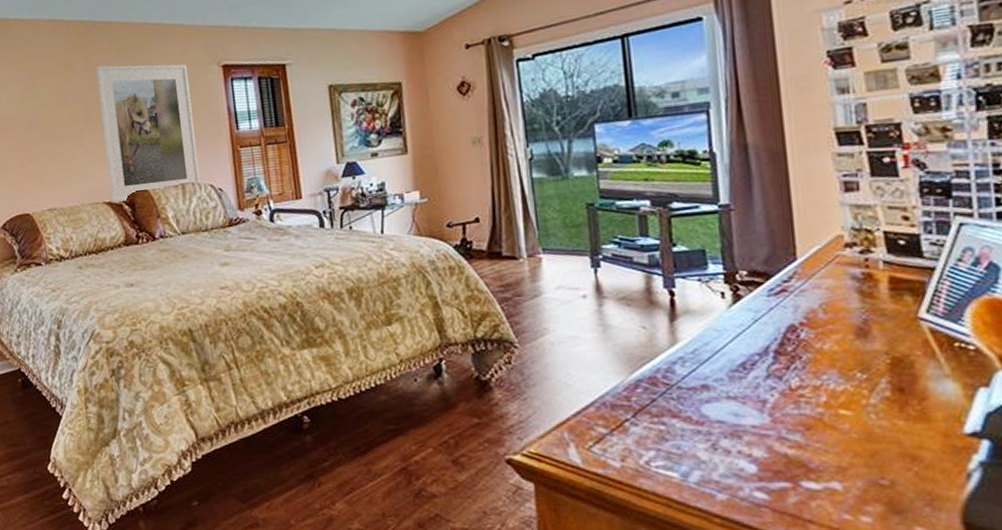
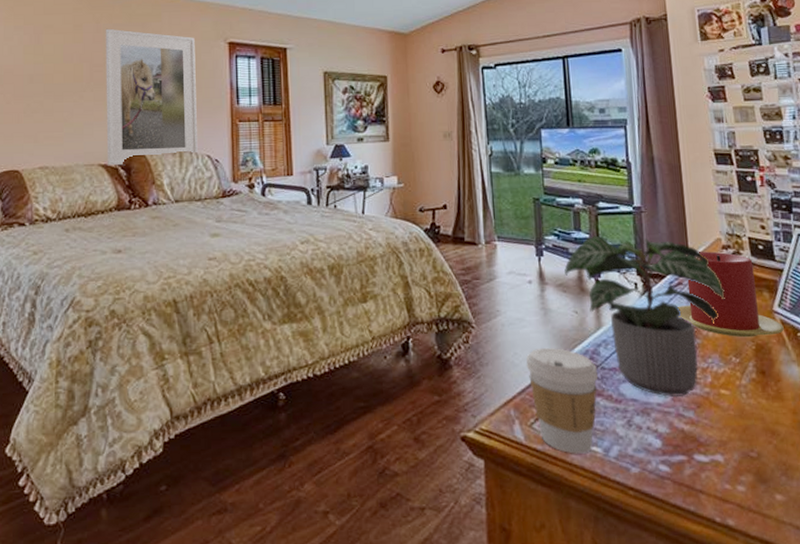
coffee cup: none [581,366,674,479] -> present [526,347,599,454]
potted plant: none [628,241,848,419] -> present [564,235,725,398]
candle: none [780,251,934,350] -> present [677,251,784,338]

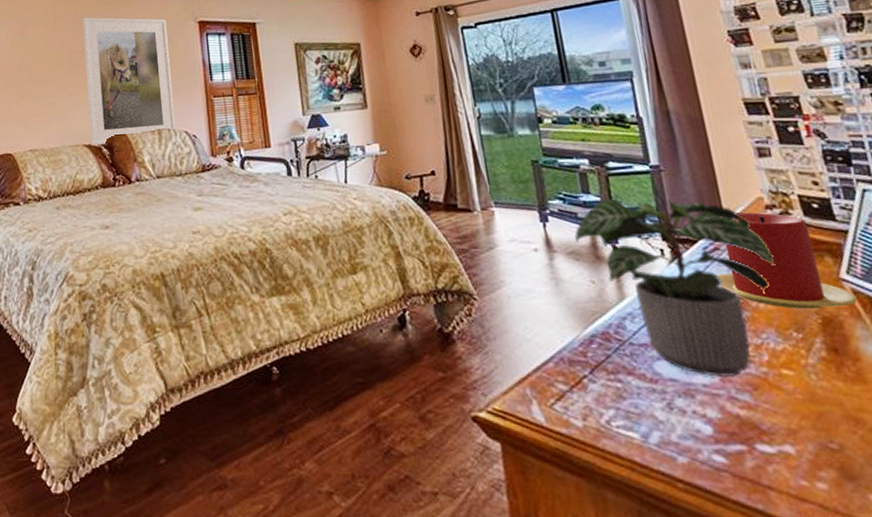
coffee cup: present [526,347,599,454] -> none [539,320,628,439]

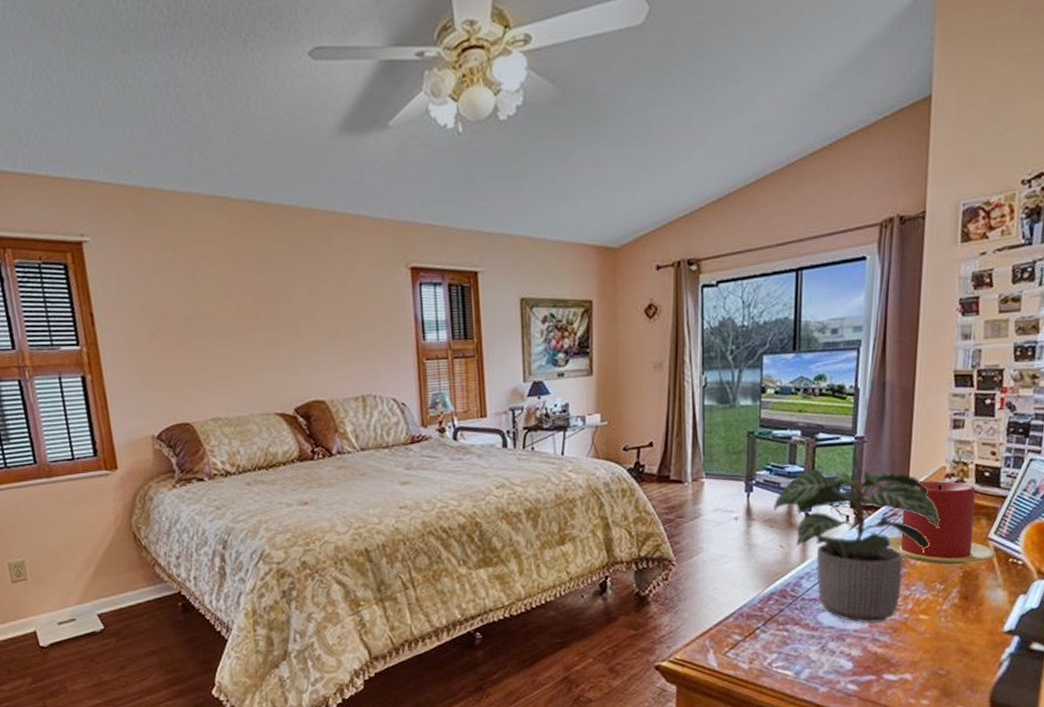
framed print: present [82,17,175,146] -> none [268,256,382,415]

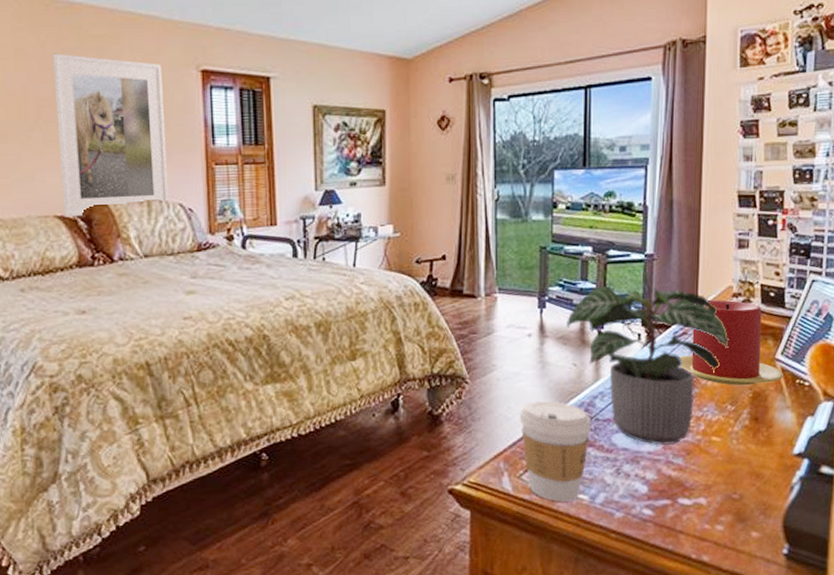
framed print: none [268,256,382,415] -> present [52,53,168,218]
coffee cup: none [725,581,798,678] -> present [519,400,592,502]

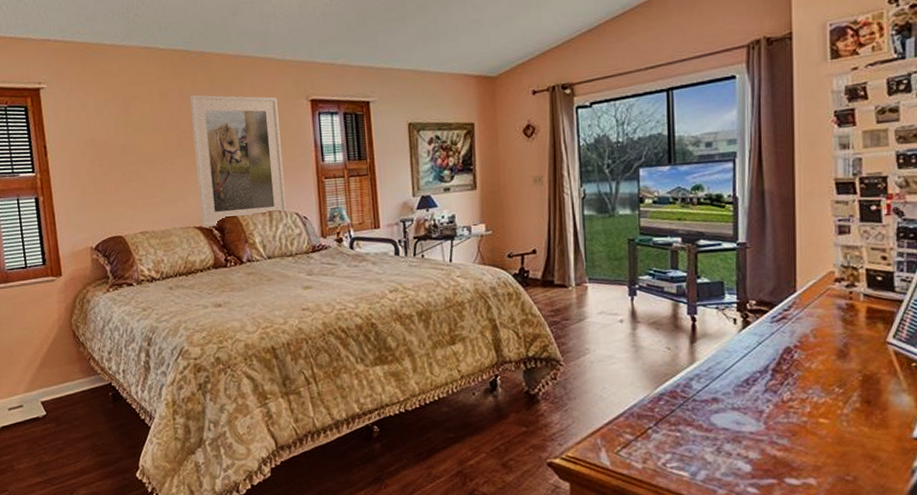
coffee cup: present [519,400,592,502] -> none [614,382,689,478]
potted plant: present [567,285,729,446] -> none [658,273,833,427]
candle: present [679,300,783,386] -> none [779,285,897,369]

